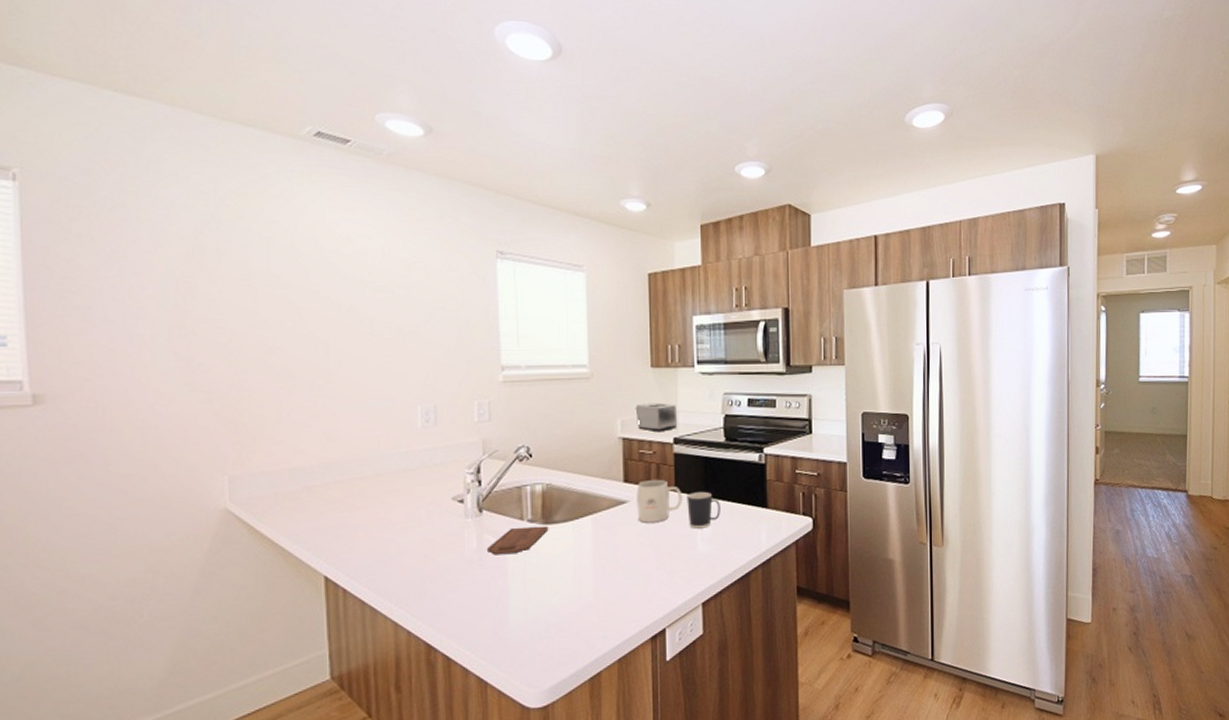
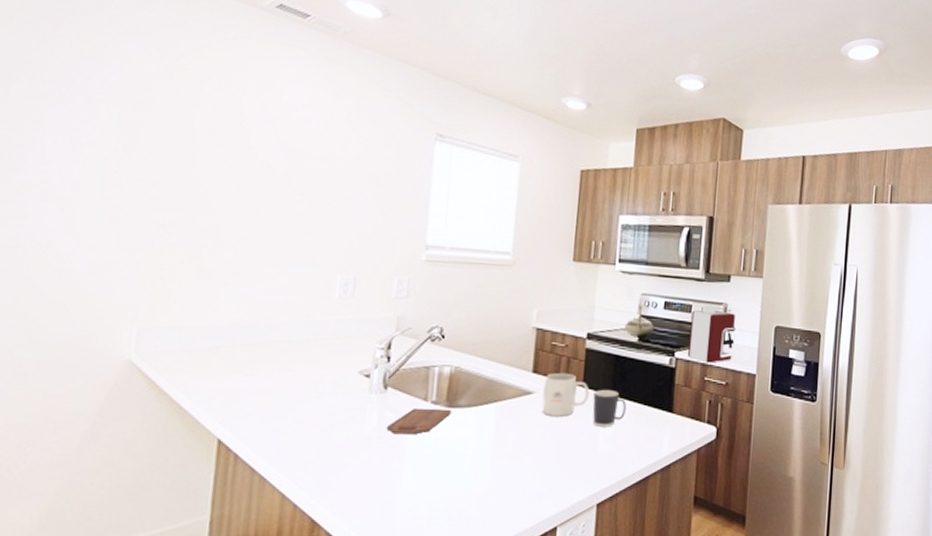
toaster: present [636,402,678,433] -> none [552,296,594,326]
teakettle: none [710,403,740,436] -> present [624,303,654,337]
coffee maker: none [776,397,822,456] -> present [688,304,736,363]

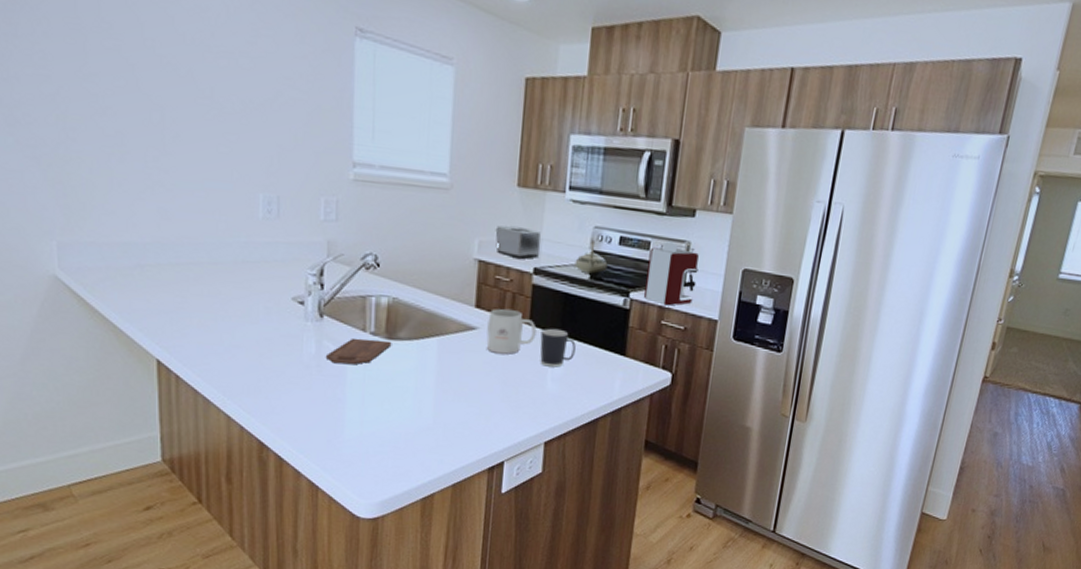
toaster: none [552,296,594,326] -> present [495,226,541,260]

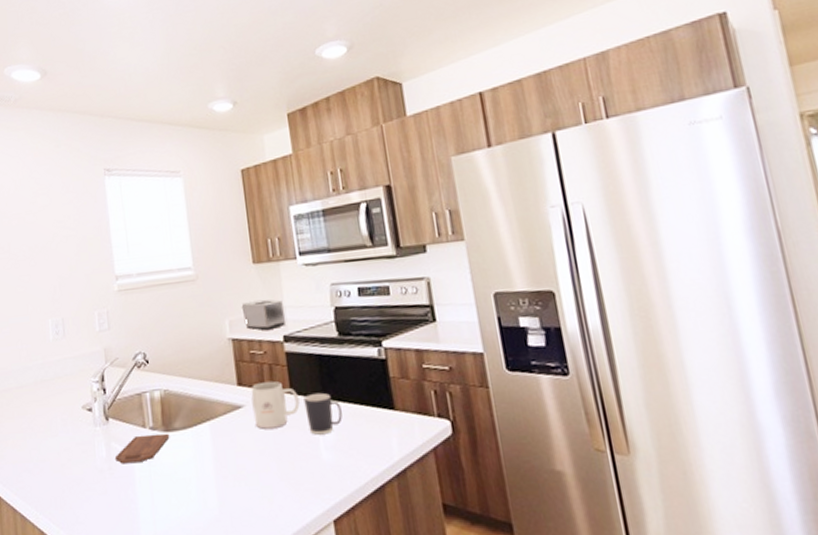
teakettle: present [574,237,608,274] -> none [320,295,353,331]
coffee maker: present [644,241,699,306] -> none [390,281,450,348]

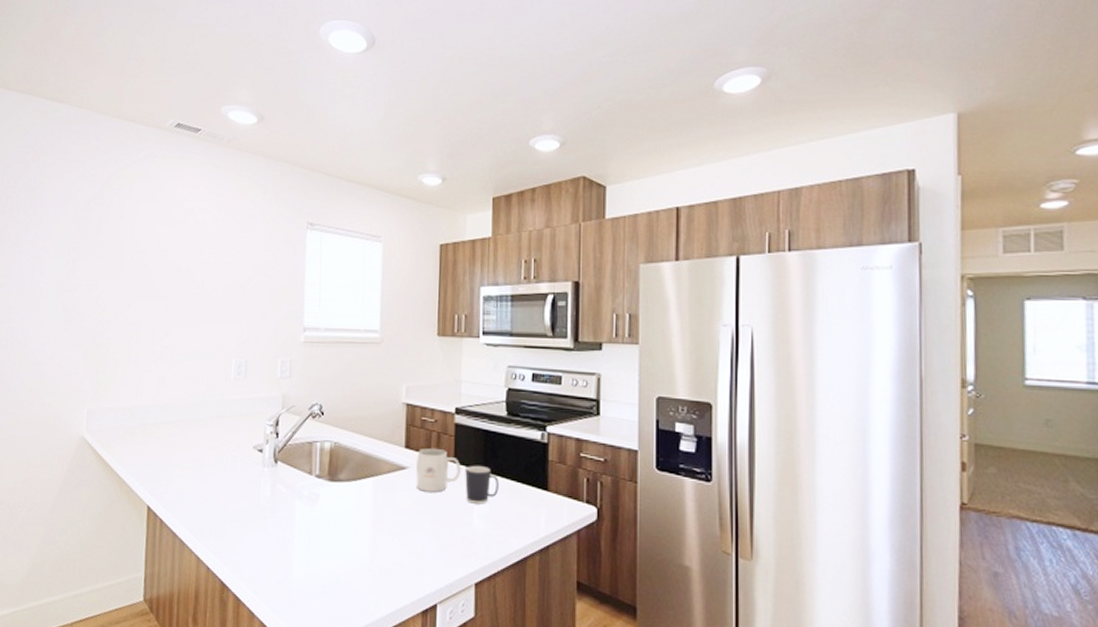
cutting board: present [114,433,170,464] -> none [278,481,334,507]
toaster: present [242,299,286,331] -> none [421,370,461,401]

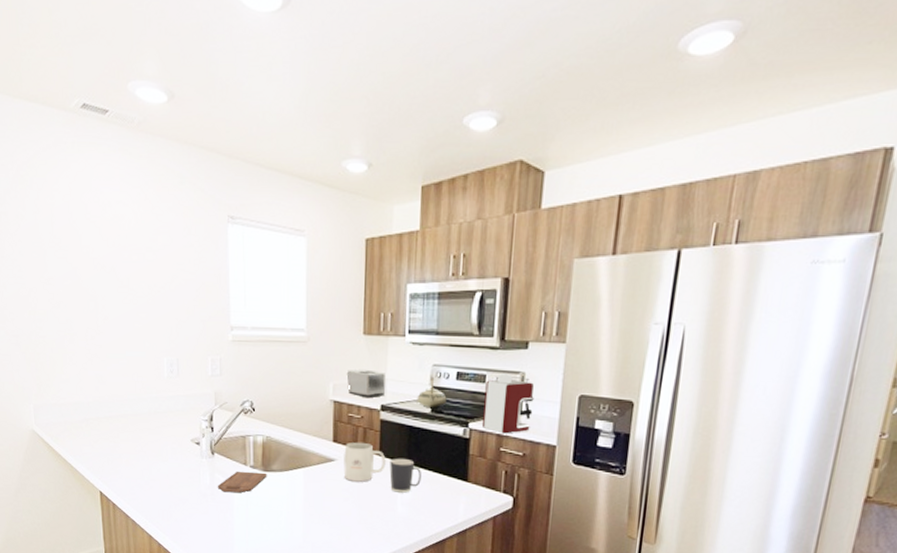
cutting board: none [278,481,334,507] -> present [217,471,267,493]
toaster: none [421,370,461,401] -> present [347,369,386,399]
teakettle: none [492,376,523,411] -> present [417,375,447,408]
coffee maker: none [561,375,611,438] -> present [483,373,534,434]

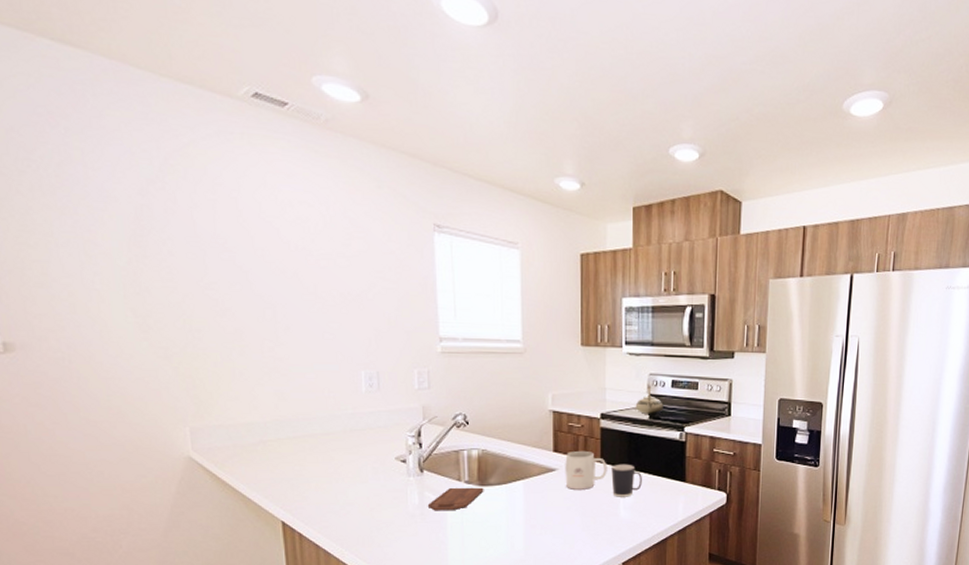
toaster: present [347,369,386,399] -> none [566,379,605,408]
coffee maker: present [483,373,534,434] -> none [697,381,741,436]

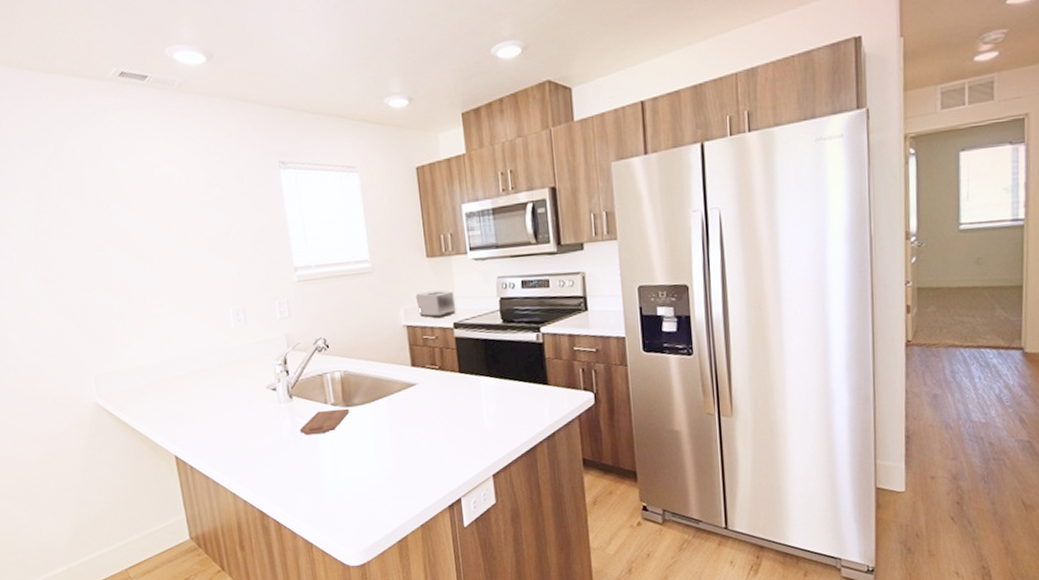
mug: present [565,450,607,490] -> none [423,362,467,403]
toaster: none [566,379,605,408] -> present [416,290,456,319]
mug: present [611,464,642,497] -> none [470,371,503,407]
teakettle: present [635,383,663,414] -> none [487,287,516,319]

